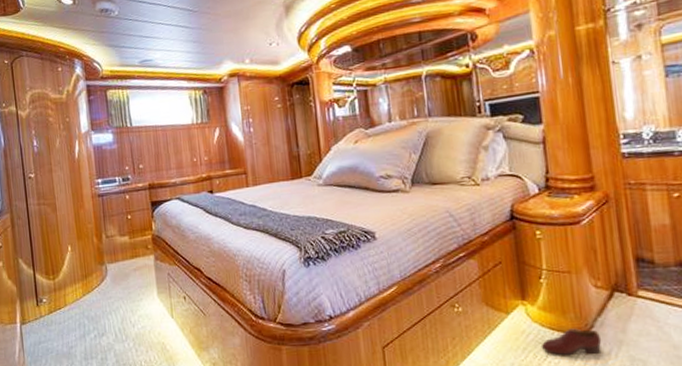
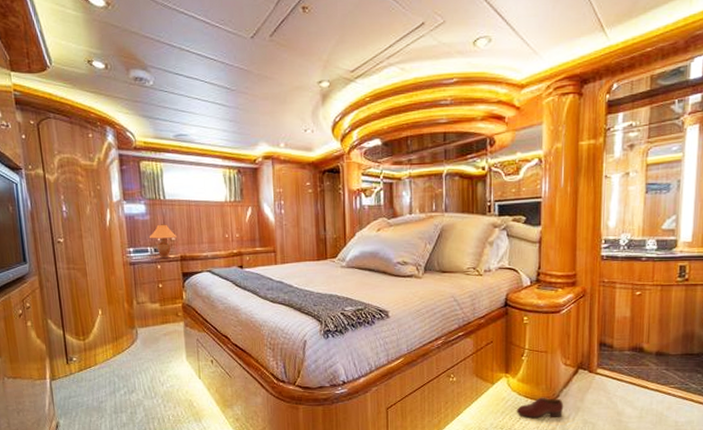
table lamp: none [116,151,145,188] -> present [149,223,178,258]

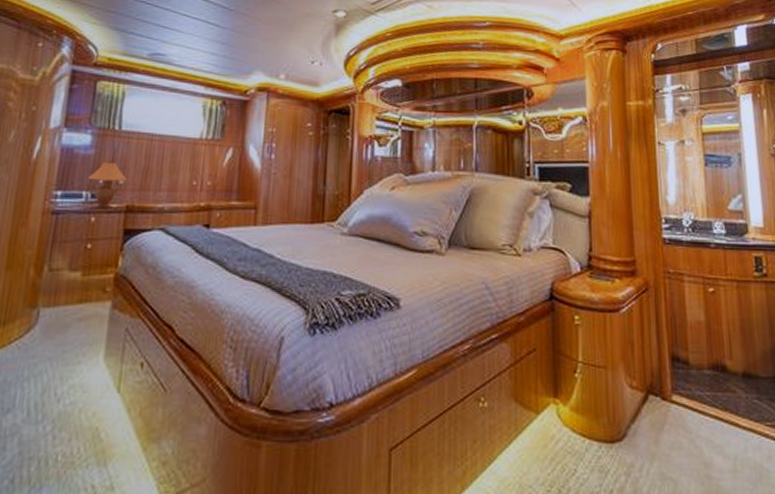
shoe: present [516,397,564,419] -> none [570,436,634,471]

